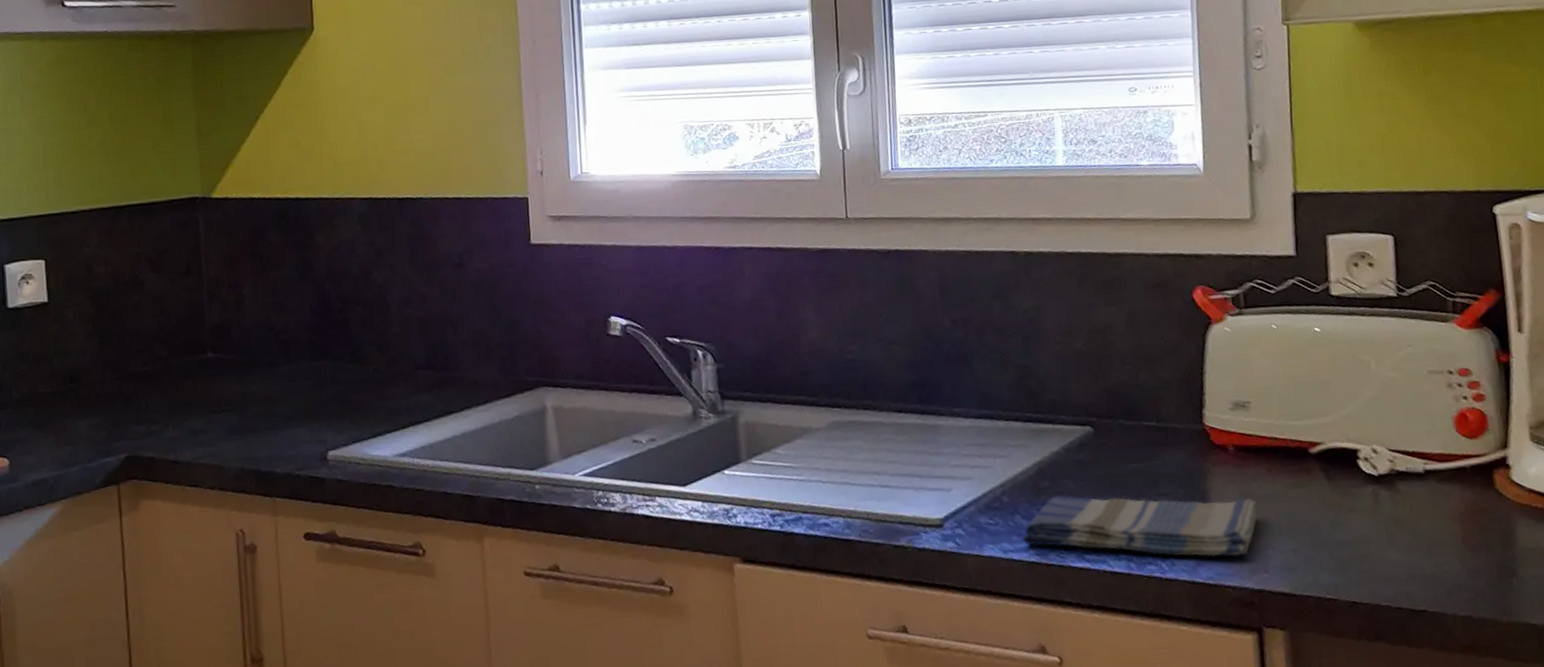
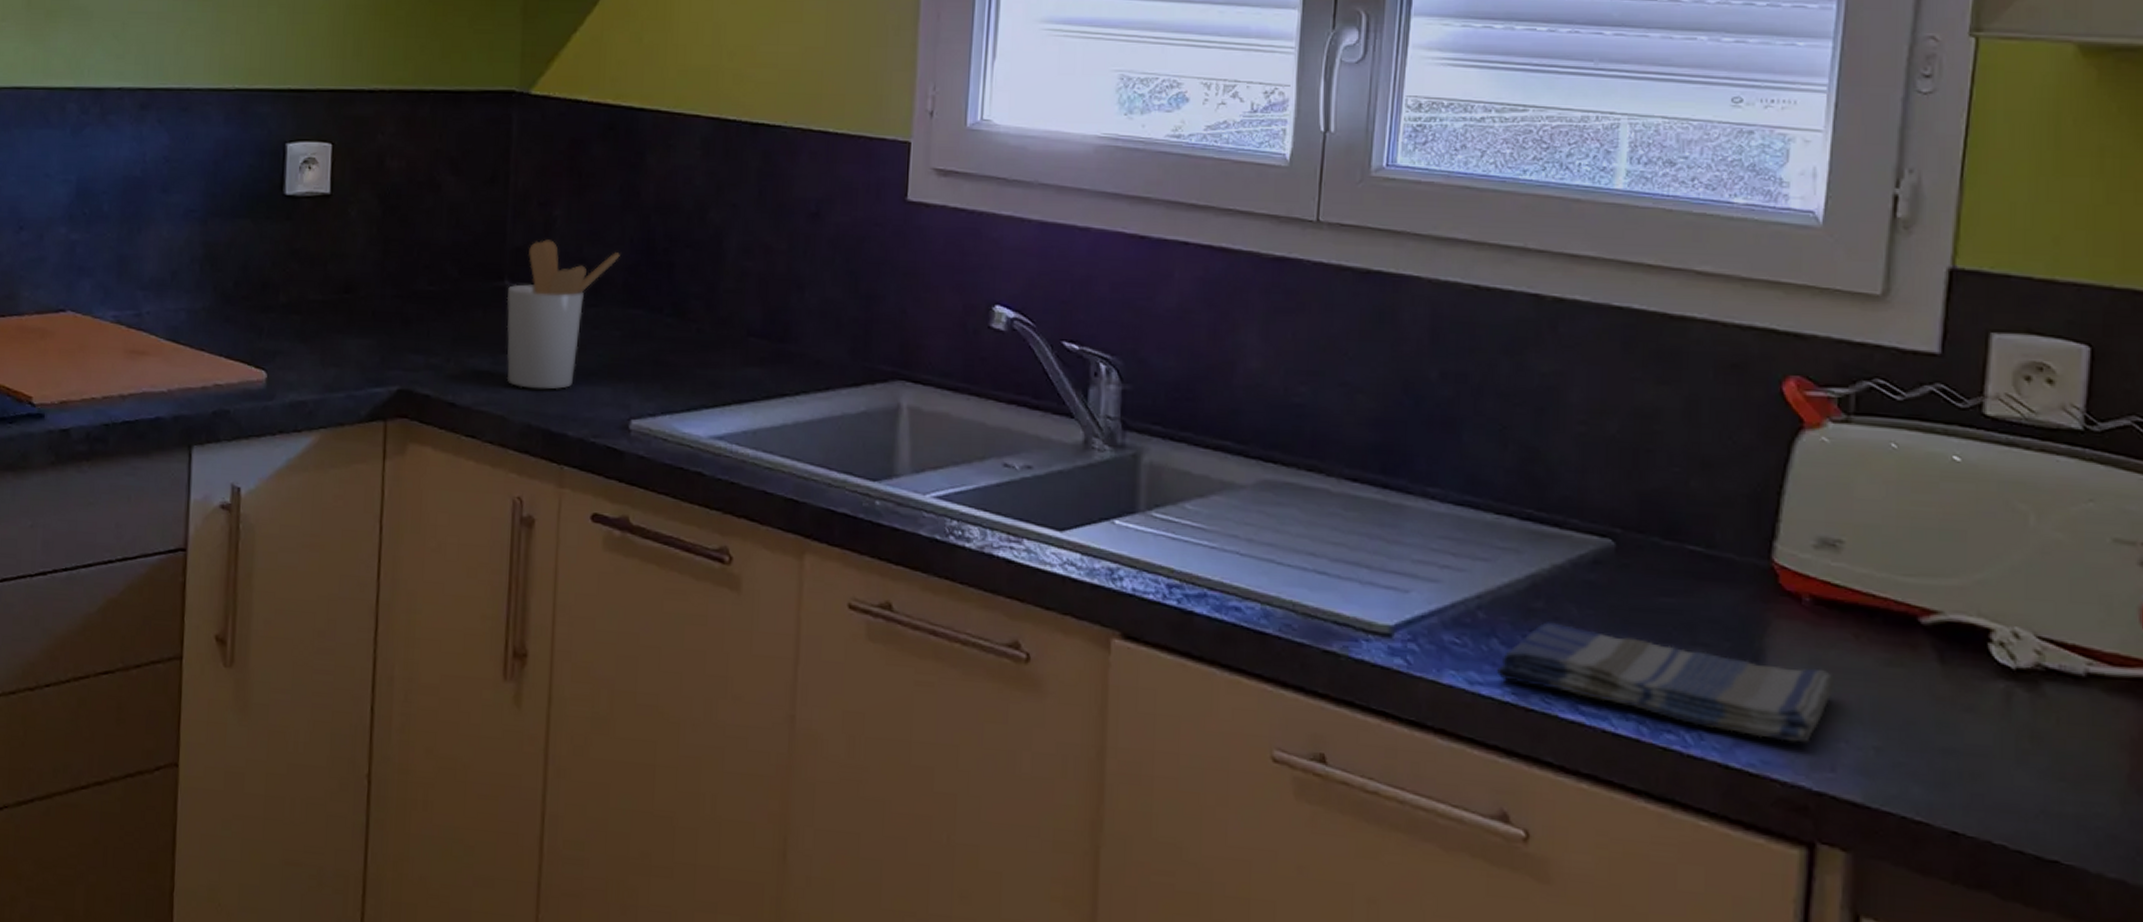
utensil holder: none [211,314,303,440] -> present [506,239,620,390]

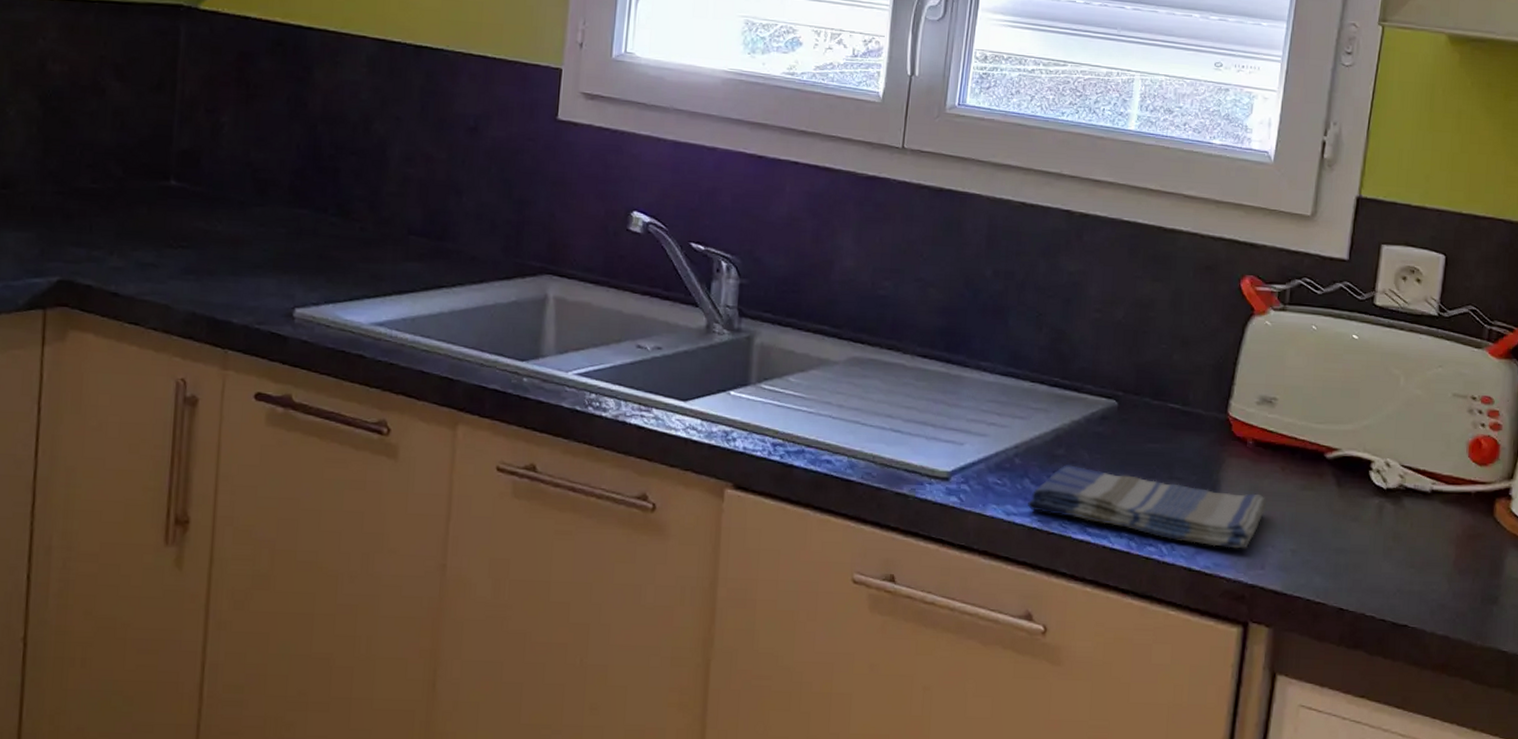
utensil holder: present [506,239,620,390] -> none [171,143,287,281]

